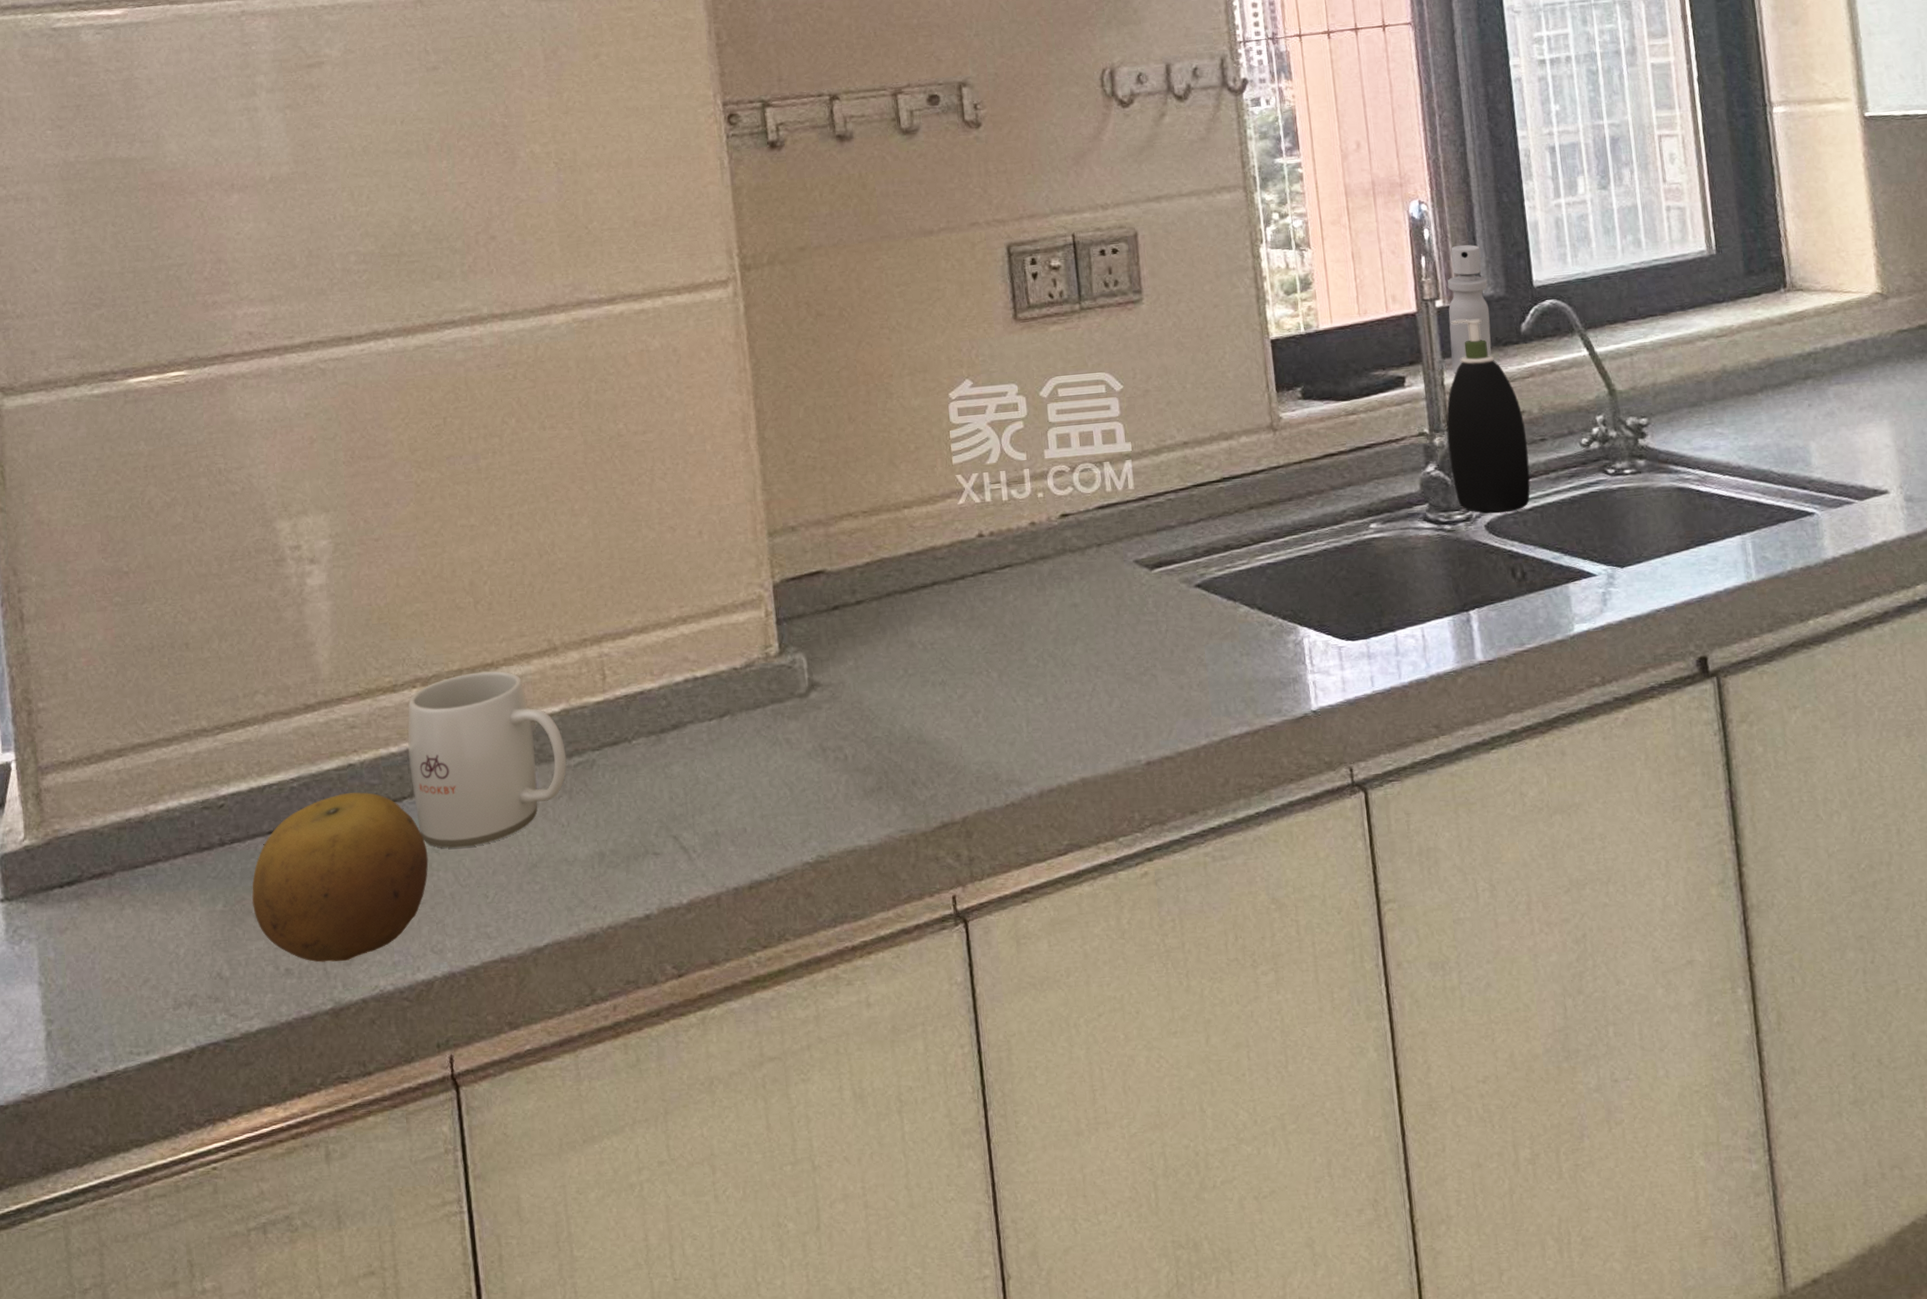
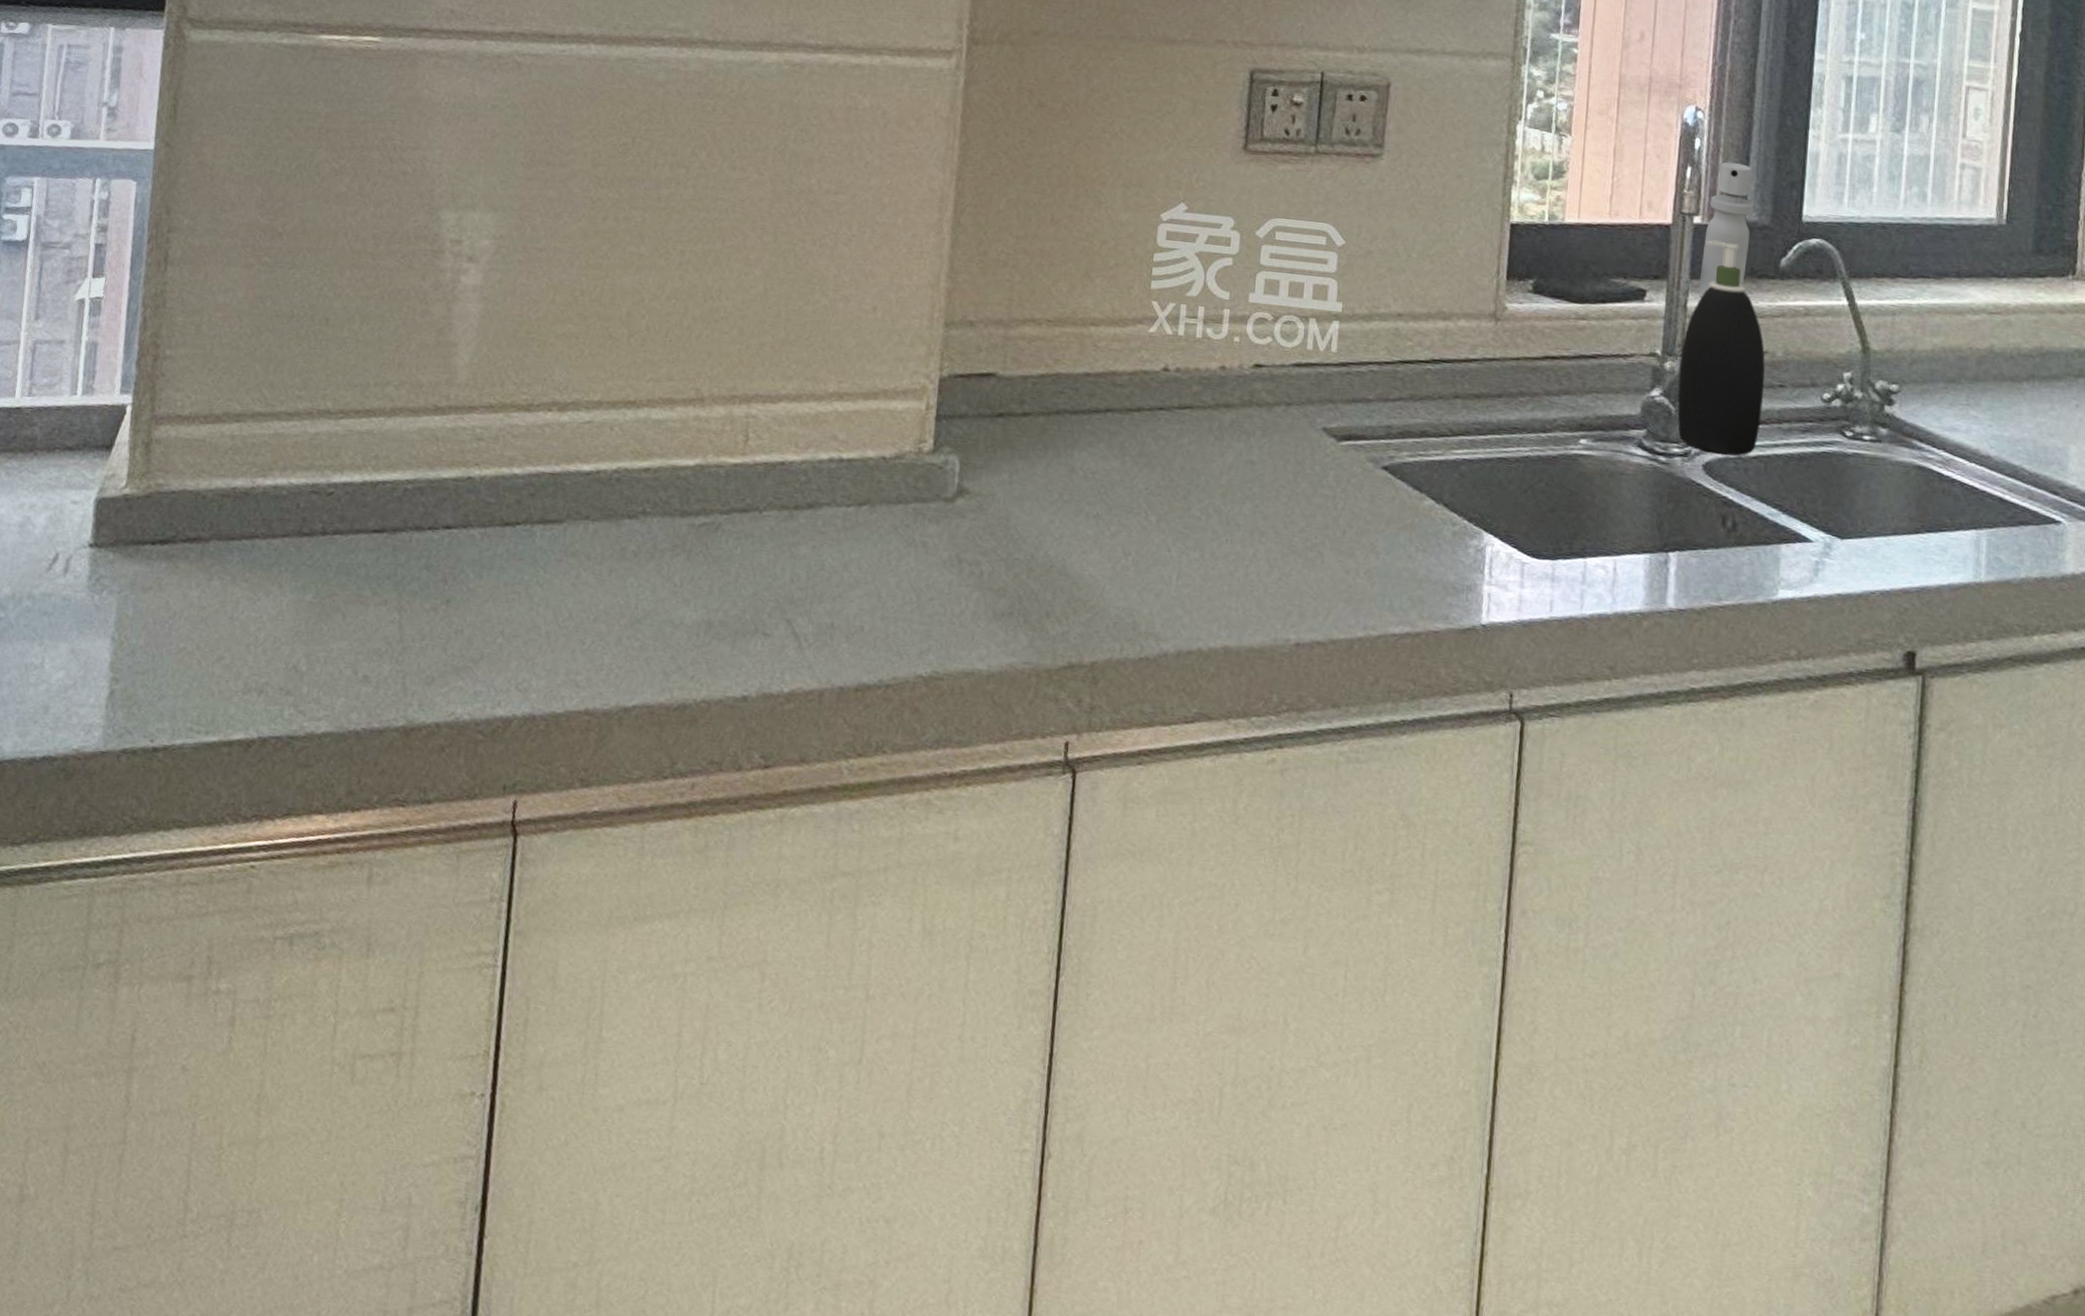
fruit: present [252,792,429,962] -> none [343,505,532,680]
mug: present [407,671,567,848] -> none [527,407,693,588]

